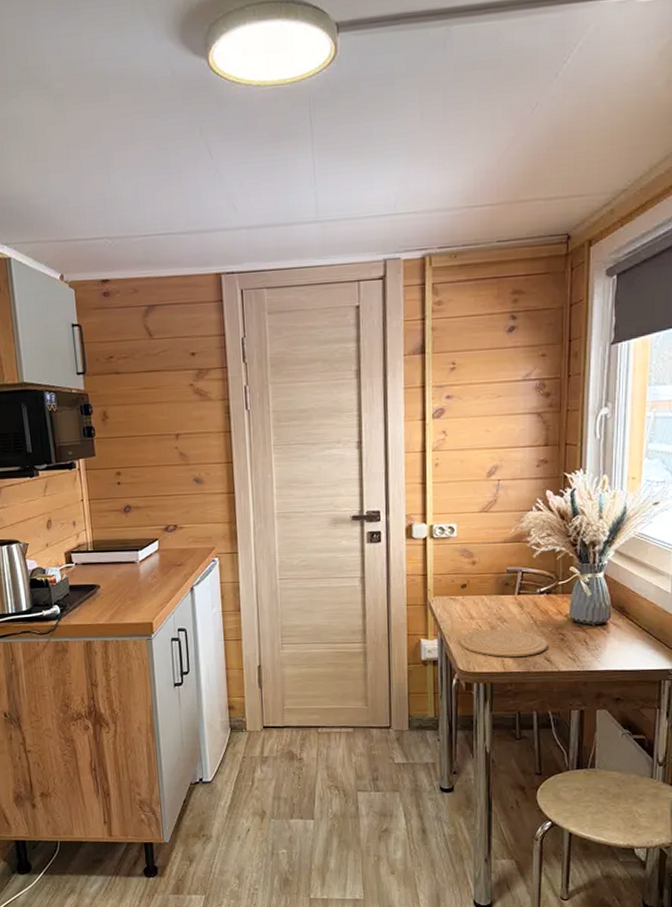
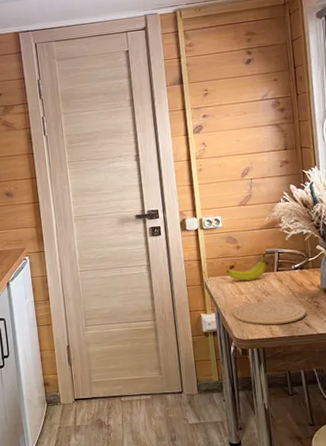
fruit: none [457,572,507,603] -> present [227,253,267,281]

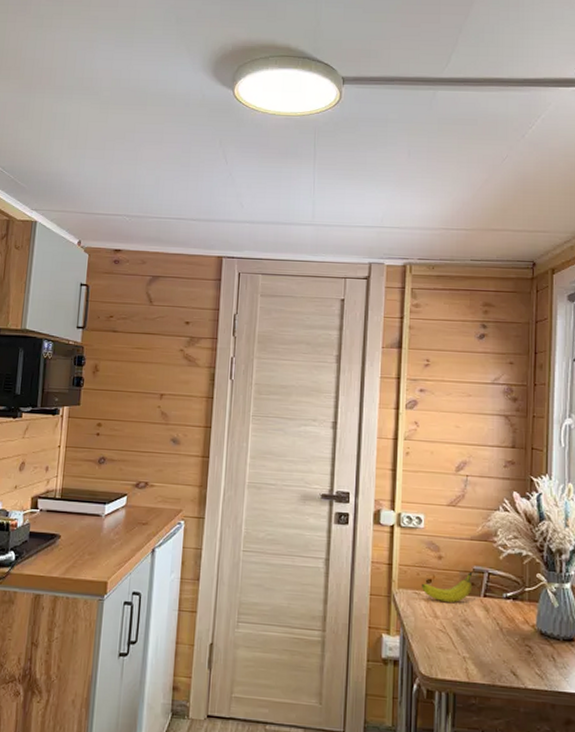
plate: present [232,301,306,325] -> none [422,631,513,667]

